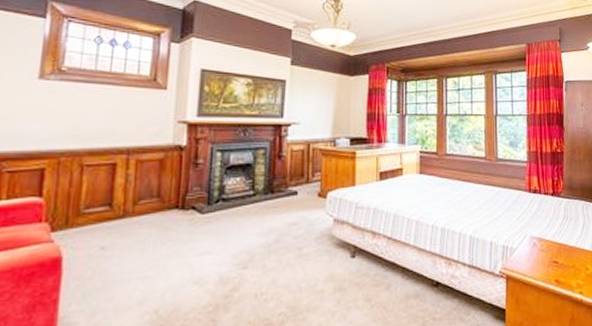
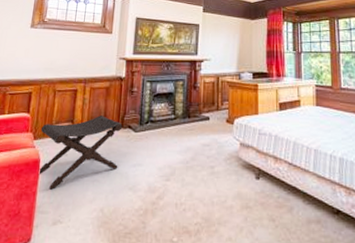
footstool: none [59,195,184,294] -> present [38,115,123,190]

